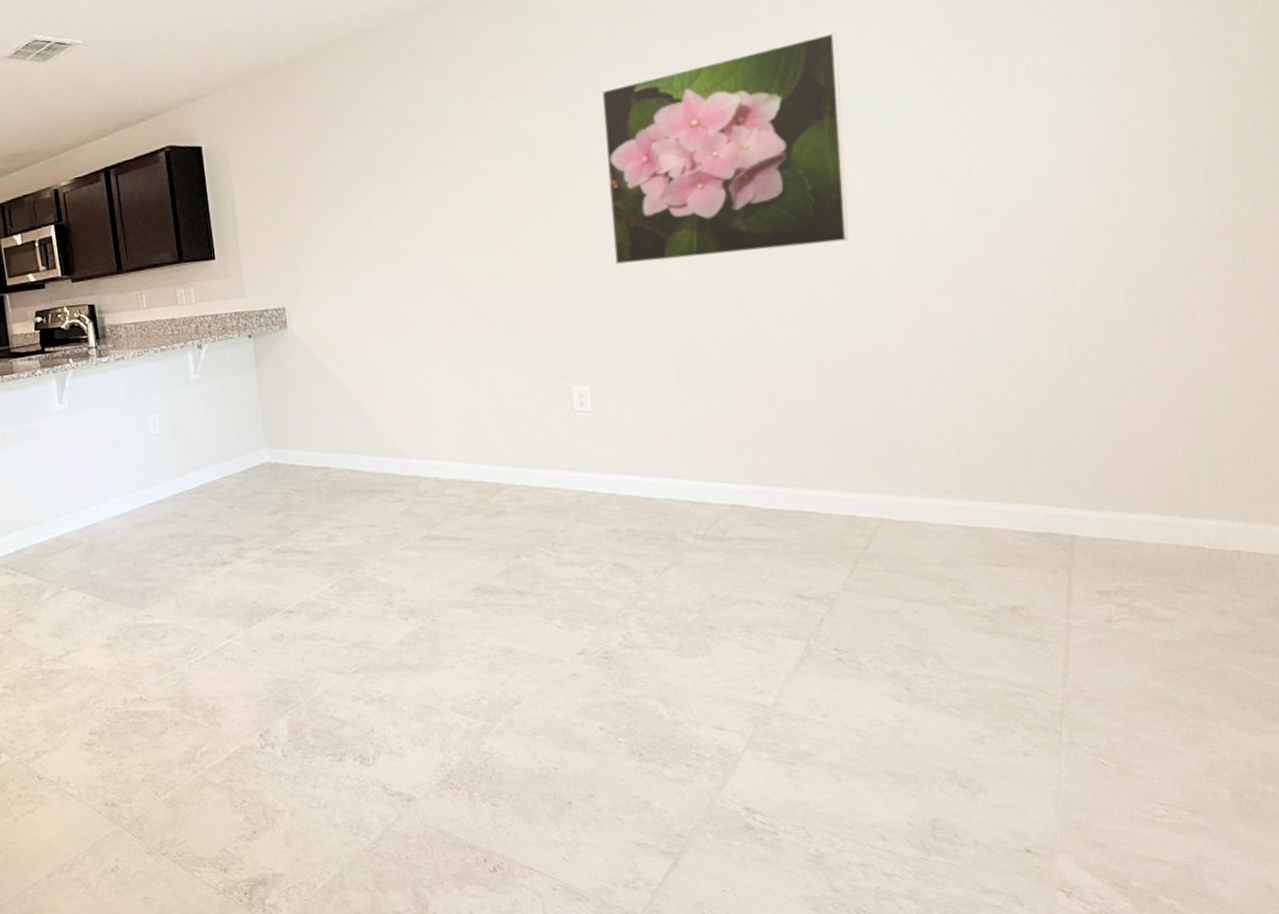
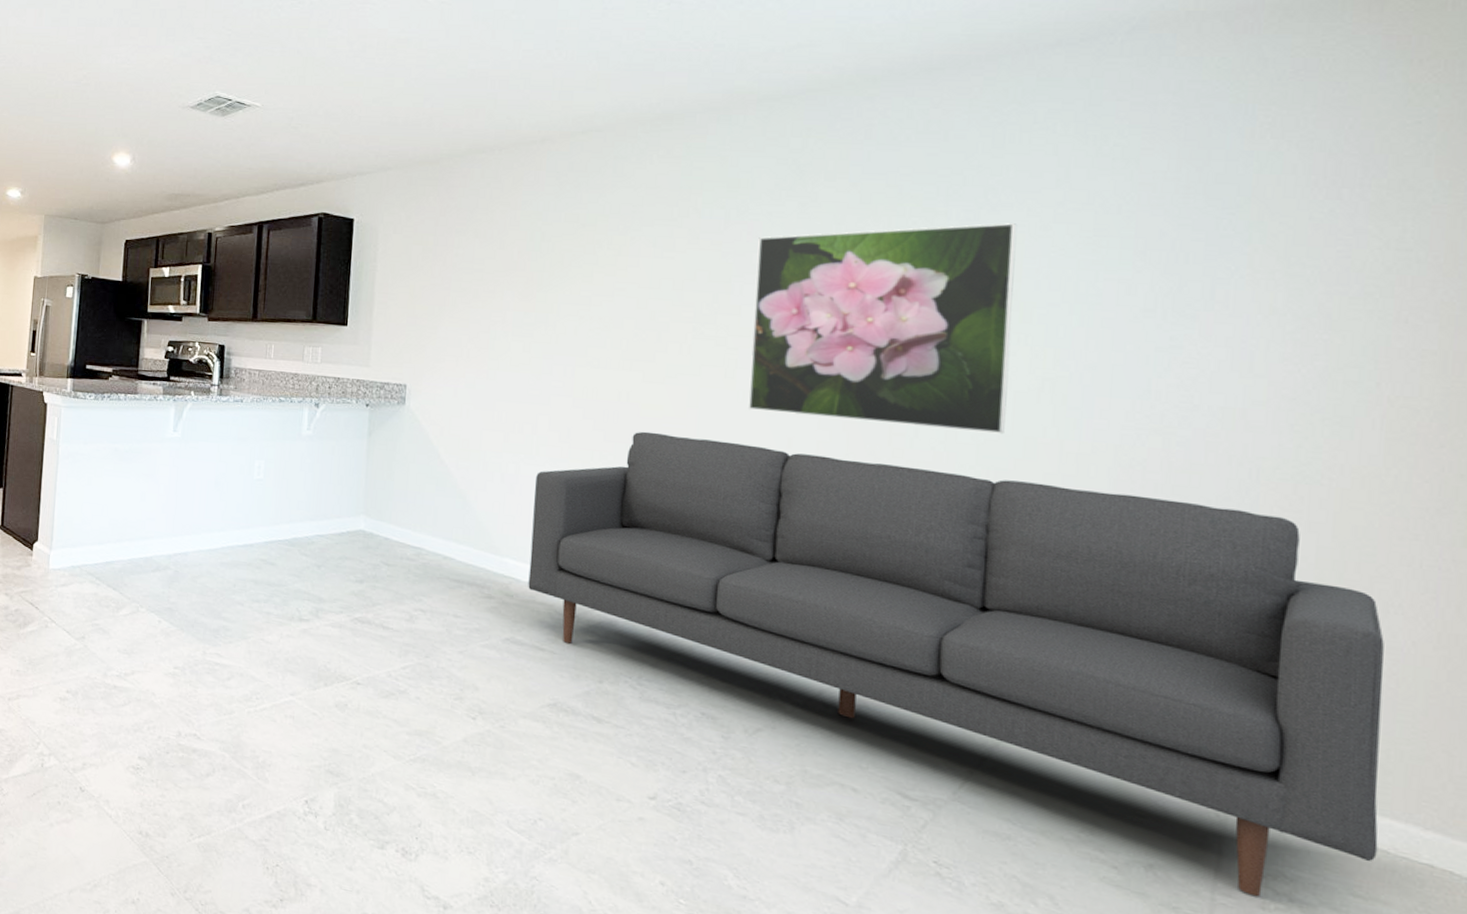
sofa: none [426,268,1196,613] -> present [528,431,1384,897]

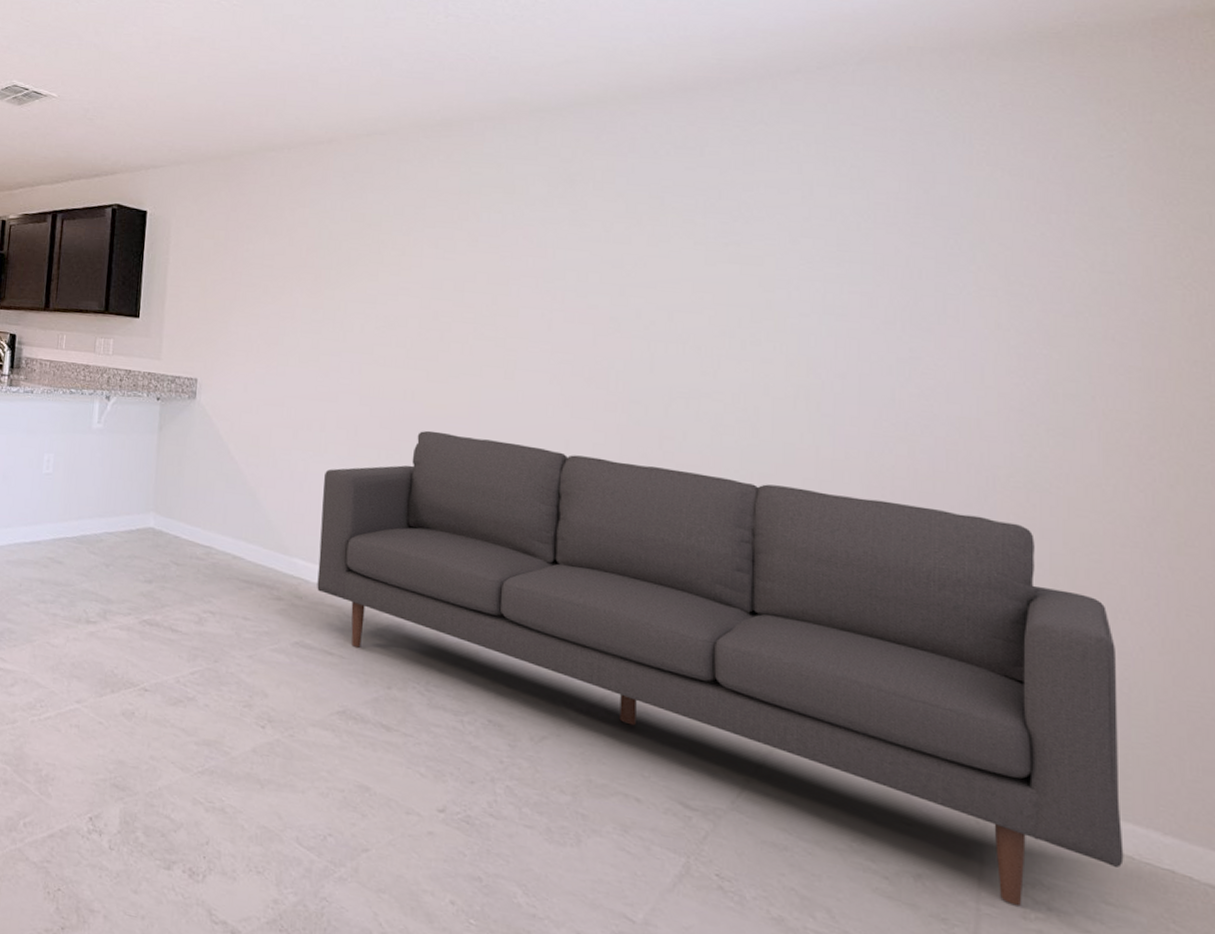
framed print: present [747,223,1017,434] -> none [527,236,769,440]

